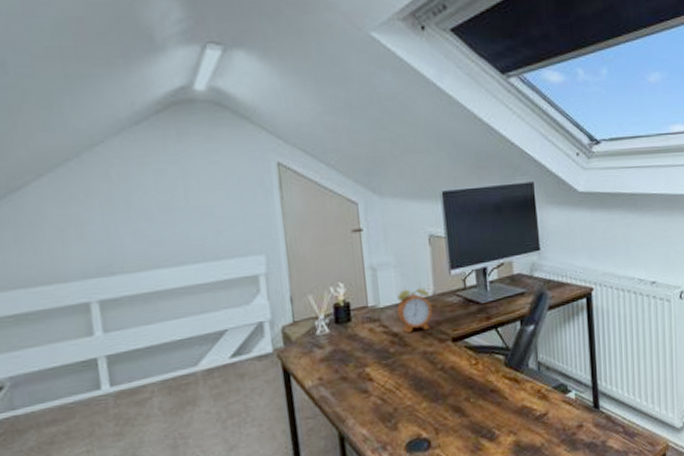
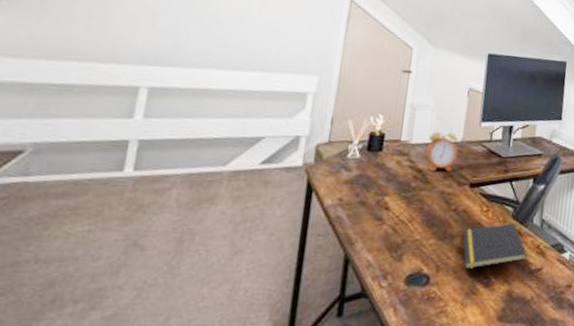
notepad: none [455,371,530,426] -> present [463,223,528,269]

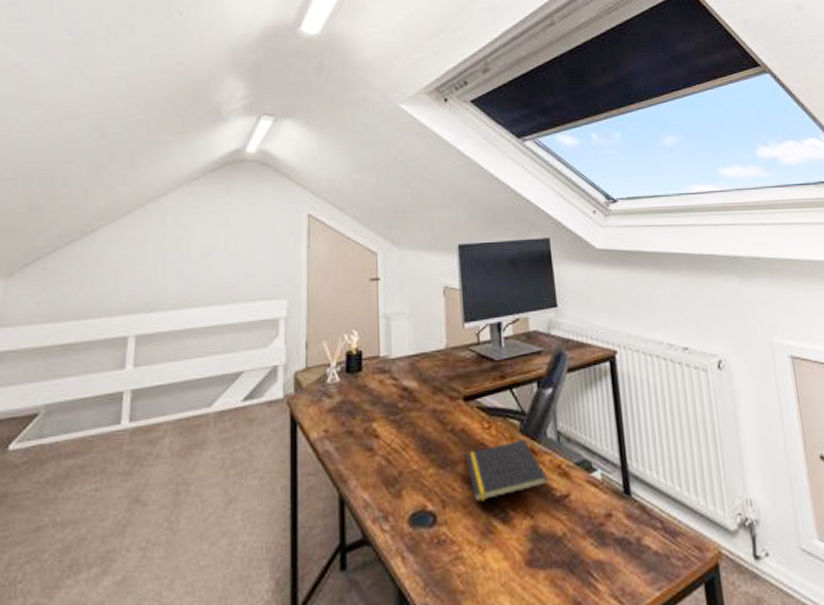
alarm clock: present [426,127,458,171] -> none [409,334,444,387]

